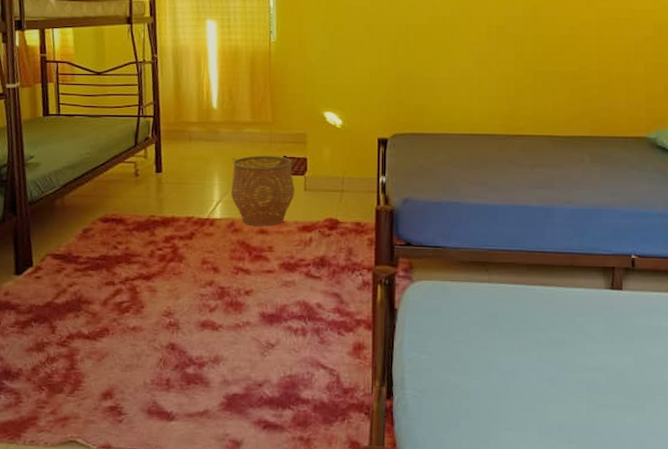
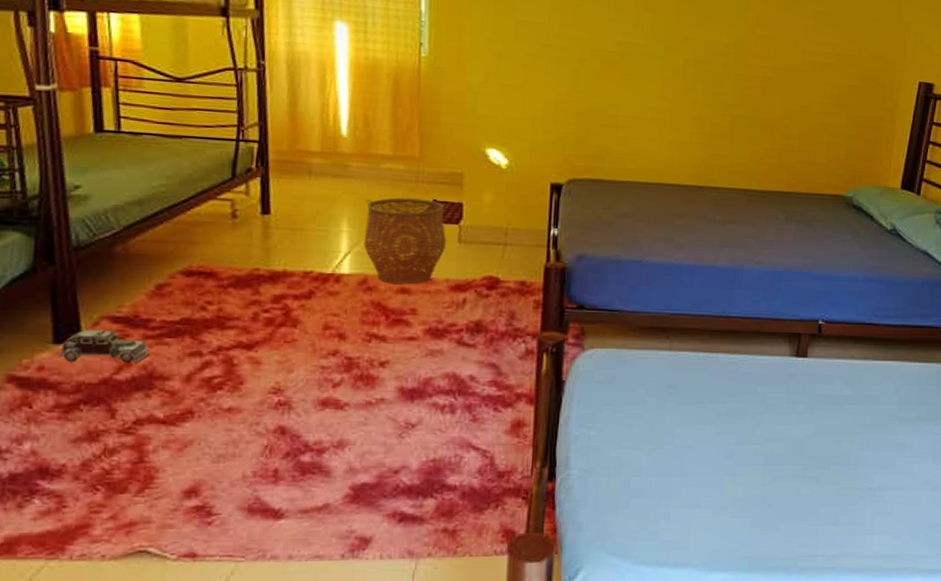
toy car: none [17,264,78,290] -> present [58,329,149,363]

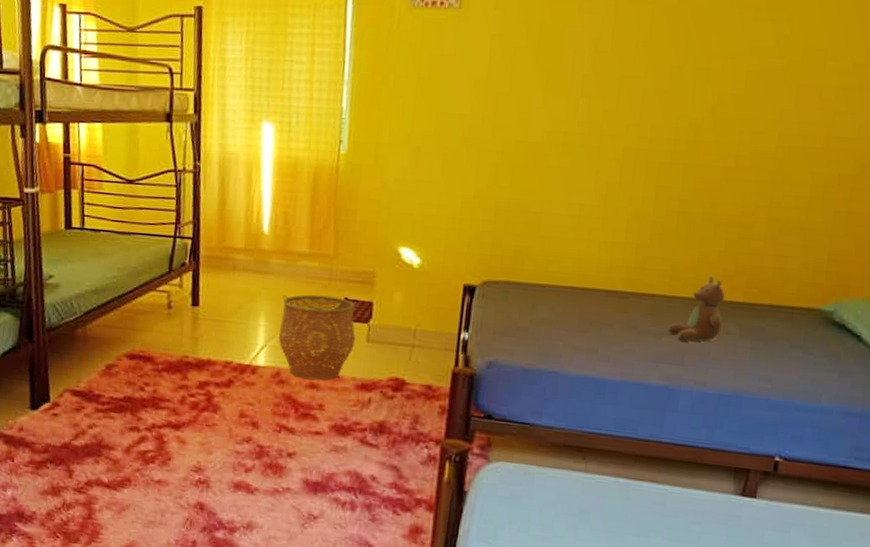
toy car: present [58,329,149,363] -> none [33,399,99,432]
stuffed toy: none [730,170,772,227] -> present [668,276,725,342]

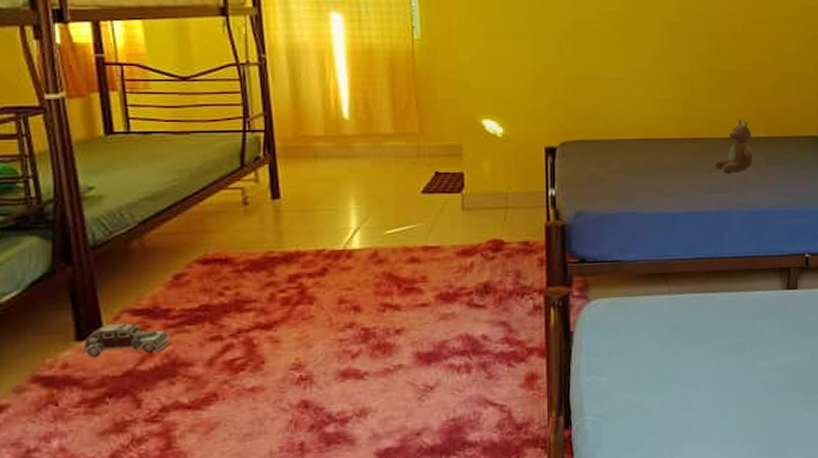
toy car: none [33,399,99,432] -> present [81,323,171,357]
basket: present [278,294,356,381] -> none [371,172,451,255]

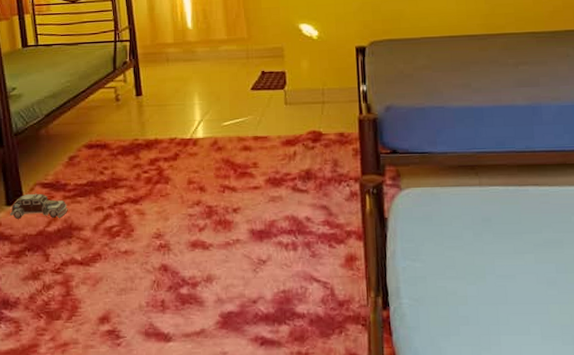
stuffed toy: present [715,119,753,173] -> none [521,13,563,67]

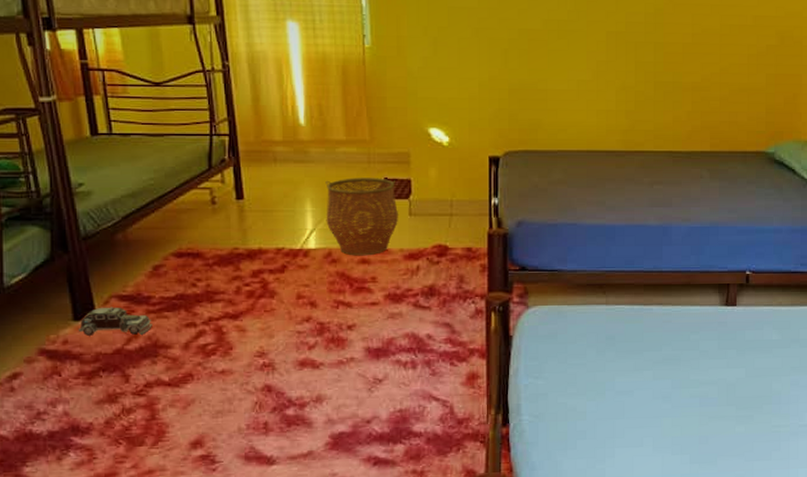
basket: none [210,71,276,144] -> present [325,178,399,256]

